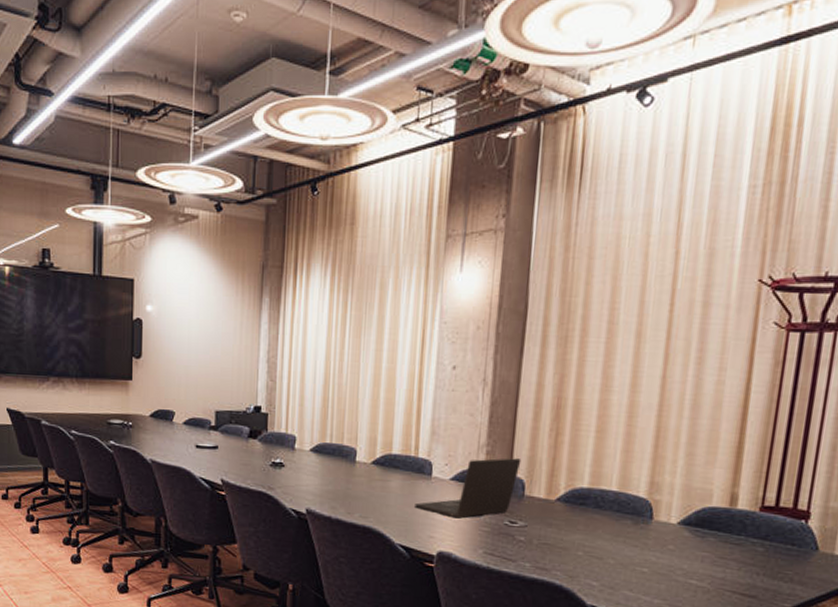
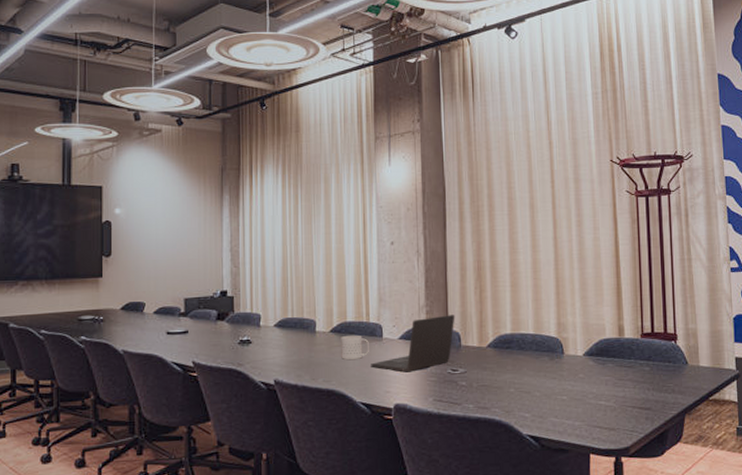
mug: none [382,469,415,498] -> present [341,335,369,361]

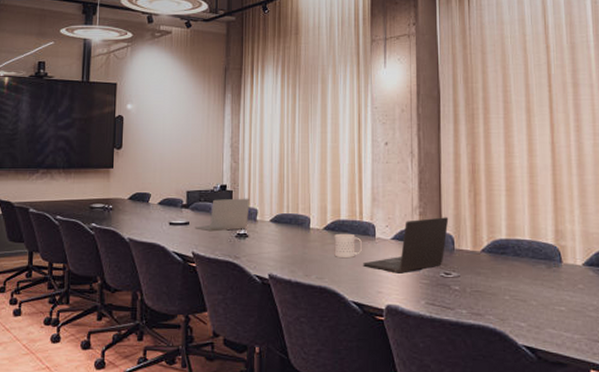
laptop: none [194,303,252,340] -> present [194,198,250,232]

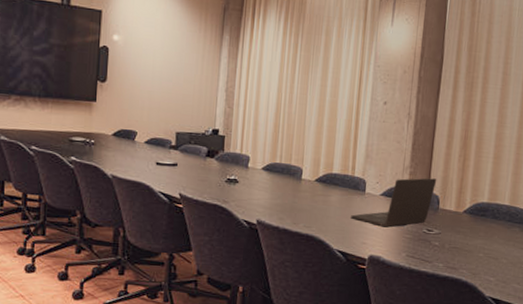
laptop: present [194,198,250,232] -> none [182,143,243,175]
mug: present [334,233,362,259] -> none [323,186,352,210]

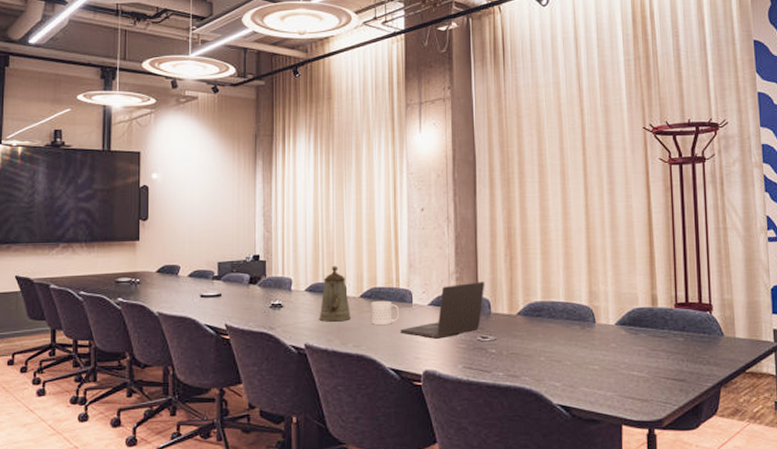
coffee pot: none [273,148,305,202] -> present [319,265,351,322]
mug: none [323,186,352,210] -> present [371,300,399,326]

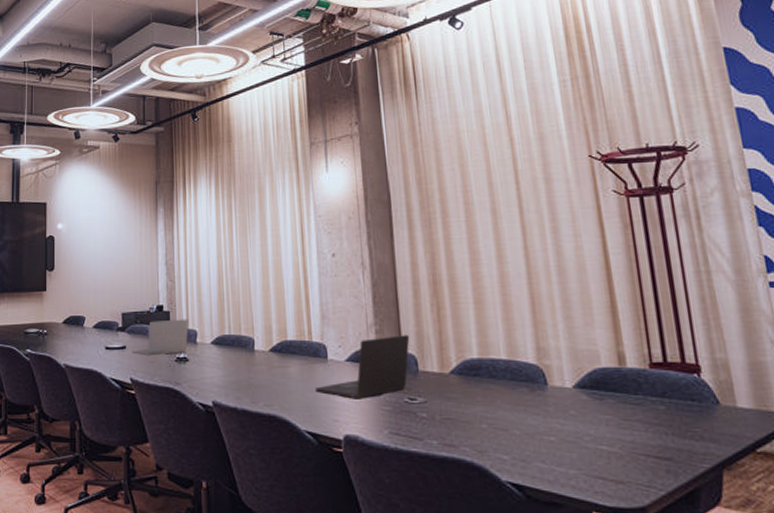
laptop: none [227,268,284,303] -> present [131,319,189,356]
coffee pot: present [319,265,351,322] -> none [226,316,260,378]
mug: present [371,300,399,326] -> none [281,355,313,383]

